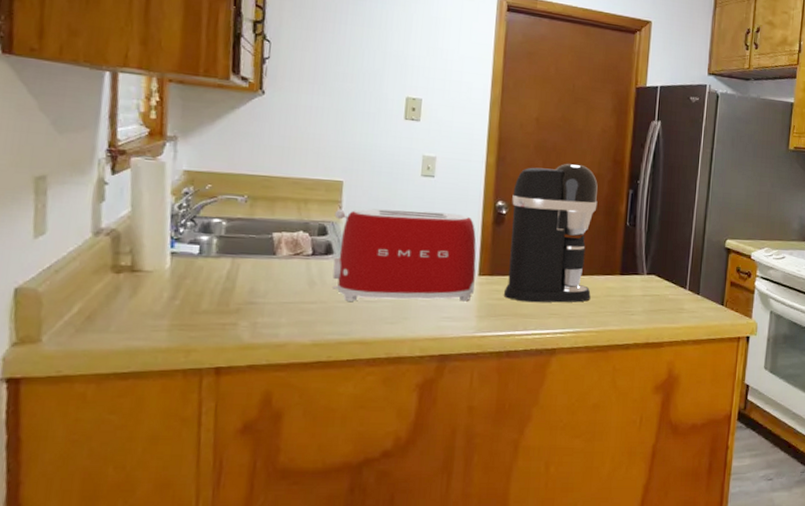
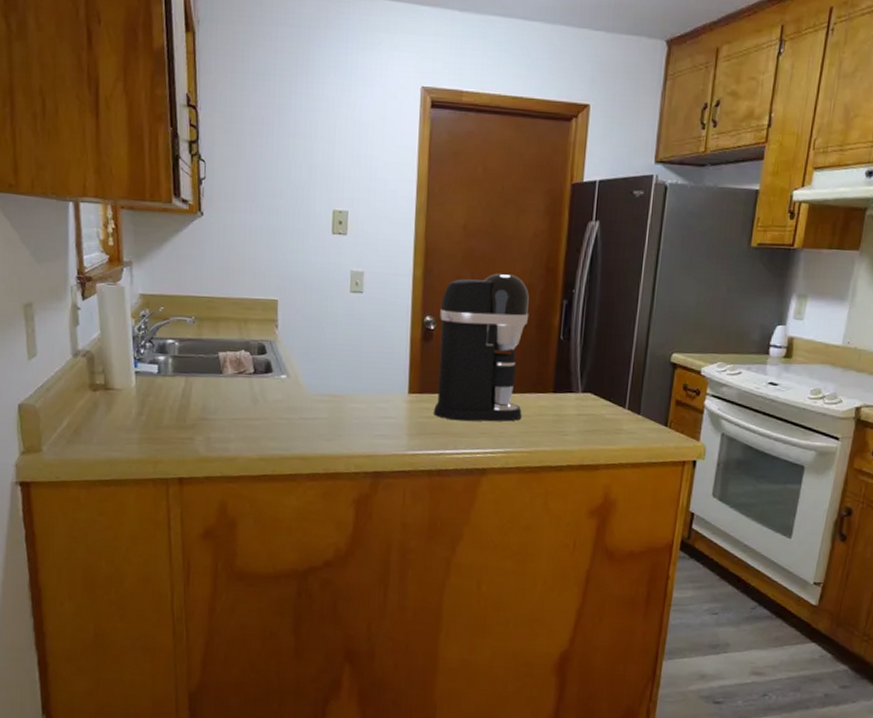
toaster: present [331,208,477,302] -> none [271,327,406,420]

